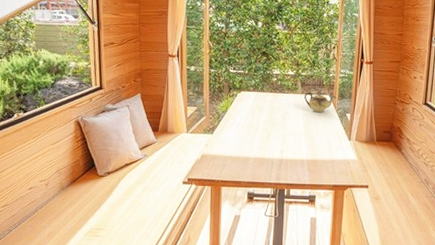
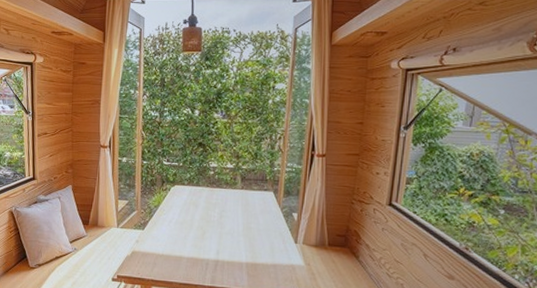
teapot: present [305,91,337,112] -> none [245,187,282,210]

